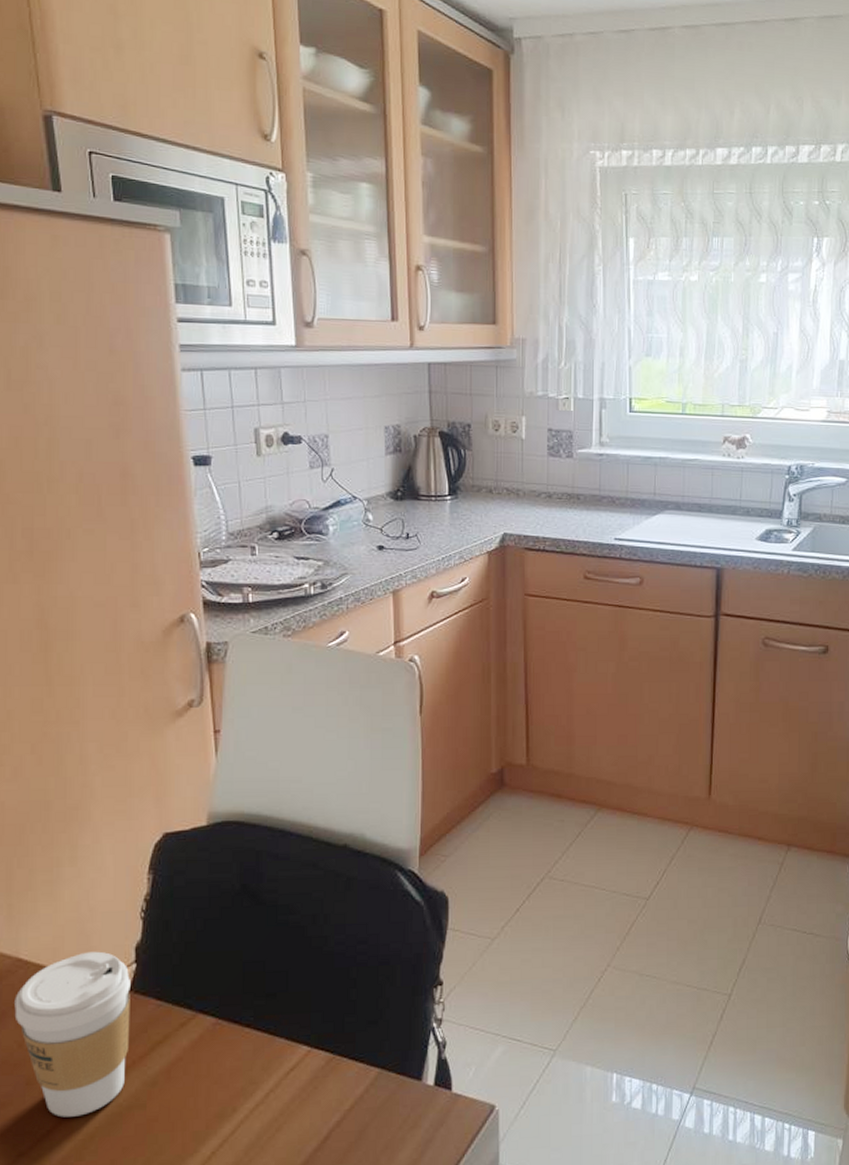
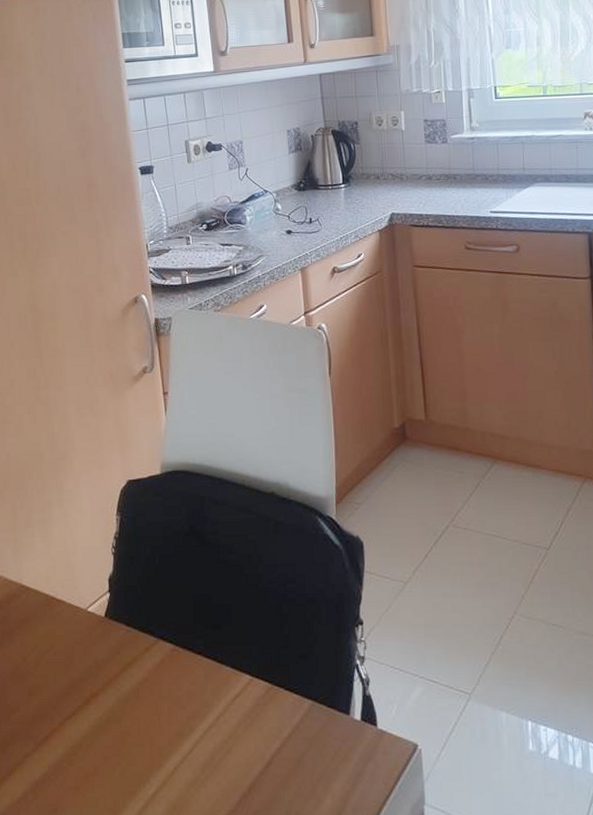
coffee cup: present [14,951,130,1117] -> none [20,581,106,725]

